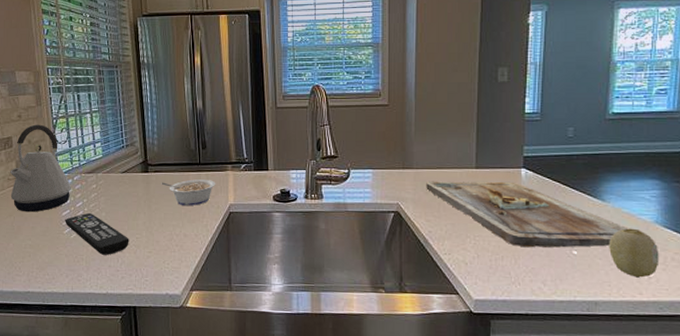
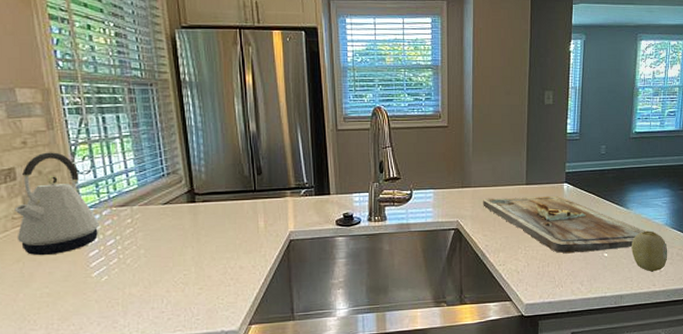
remote control: present [65,212,129,255] -> none [93,251,175,297]
legume: present [161,179,216,207] -> none [211,207,274,237]

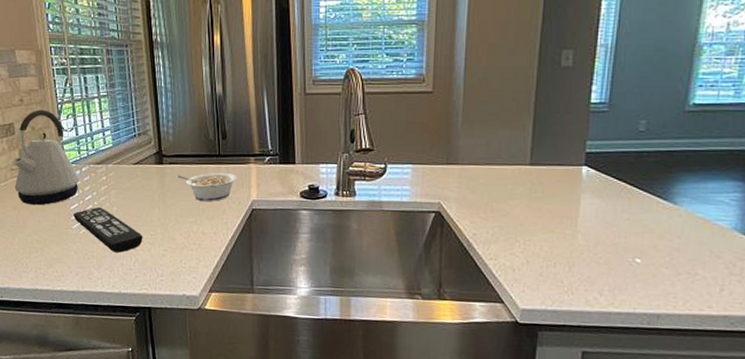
remote control: none [93,251,175,297] -> present [73,206,143,253]
legume: none [211,207,274,237] -> present [177,173,237,202]
cutting board: present [483,195,645,254] -> none [472,178,701,255]
fruit: present [632,231,668,272] -> none [677,235,736,290]

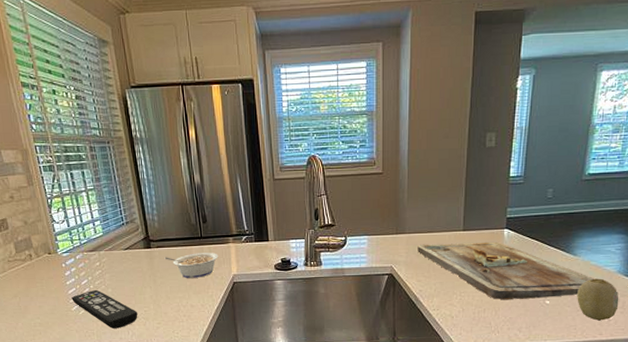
kettle: present [13,109,79,206] -> none [9,205,75,293]
cutting board: none [472,178,701,255] -> present [417,241,594,300]
fruit: none [677,235,736,290] -> present [577,278,619,321]

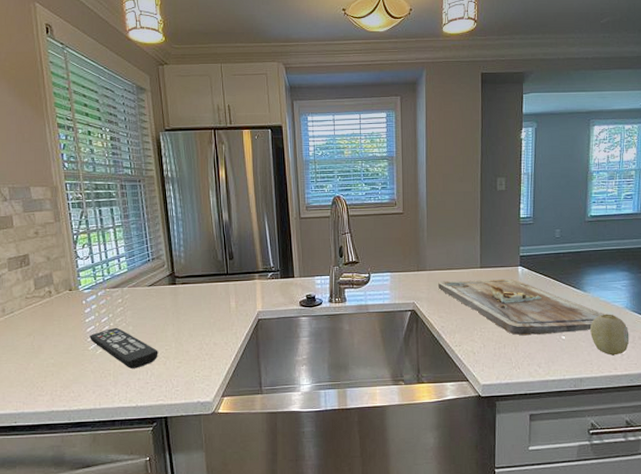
legume: present [164,253,219,279] -> none [189,289,244,316]

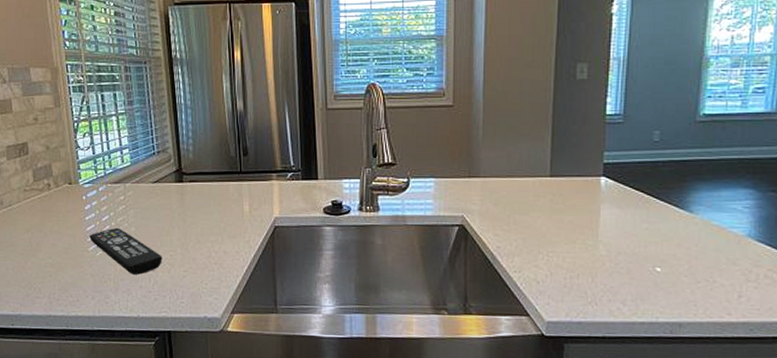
cutting board: present [438,278,604,336] -> none [494,191,717,265]
fruit: present [590,314,630,356] -> none [696,242,751,297]

